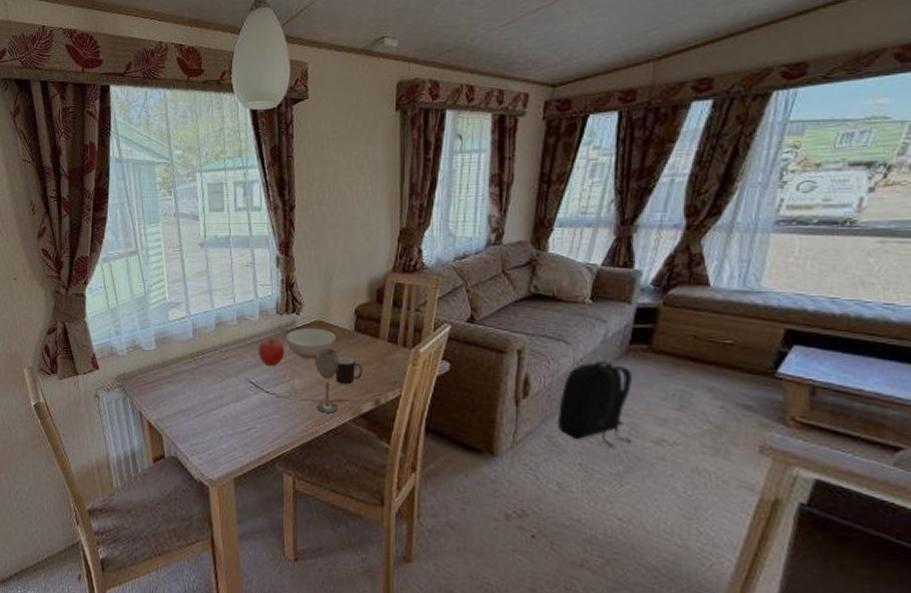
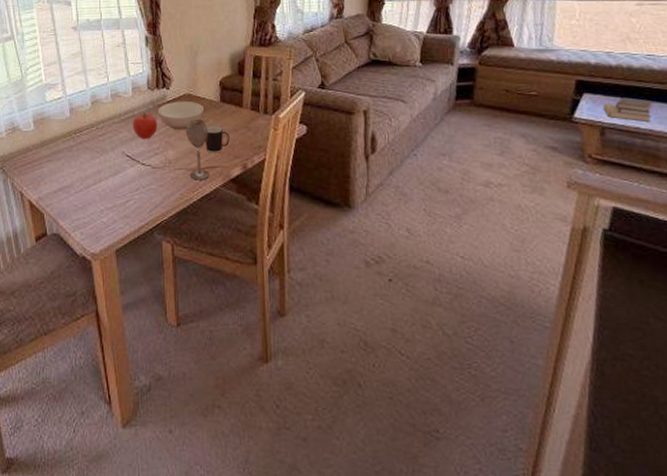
backpack: present [558,361,632,447] -> none [402,116,466,192]
books: none [817,353,886,383] -> present [603,97,654,122]

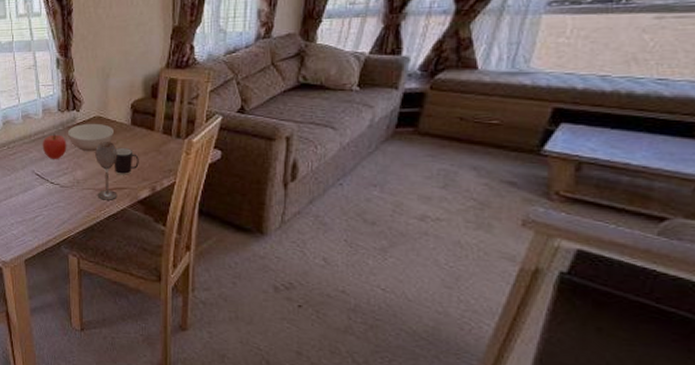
books: present [603,97,654,122] -> none [585,128,655,157]

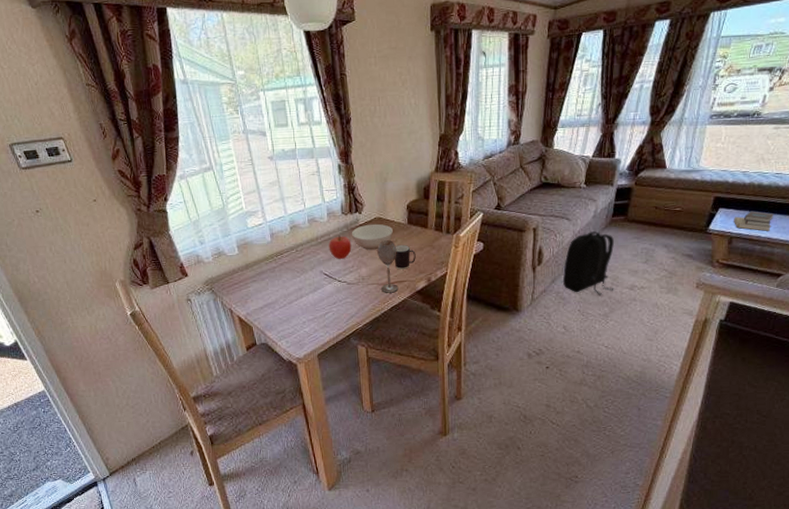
backpack: none [325,144,397,224] -> present [563,231,614,295]
books: none [585,128,655,157] -> present [734,211,775,231]

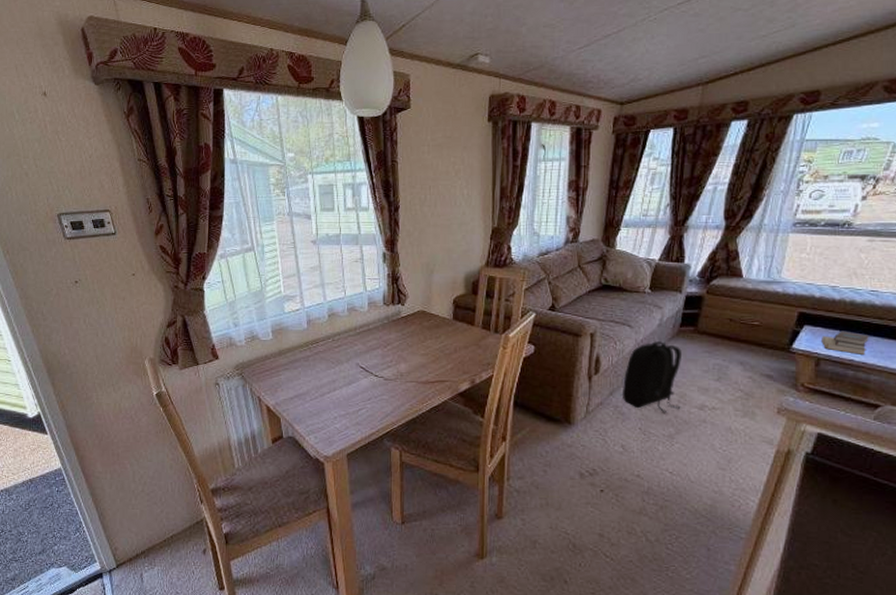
fruit: present [328,235,352,260] -> none [367,326,392,353]
bowl: present [351,223,393,251] -> none [392,317,436,345]
wineglass: present [377,240,399,293] -> none [419,336,440,393]
mug: present [394,244,416,270] -> none [436,341,460,368]

